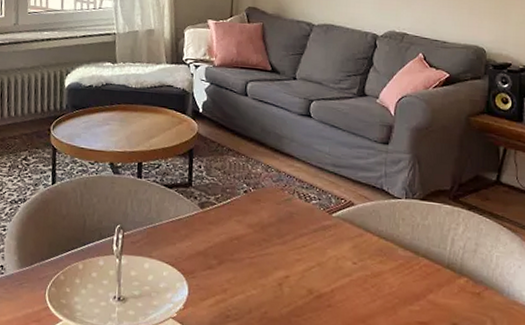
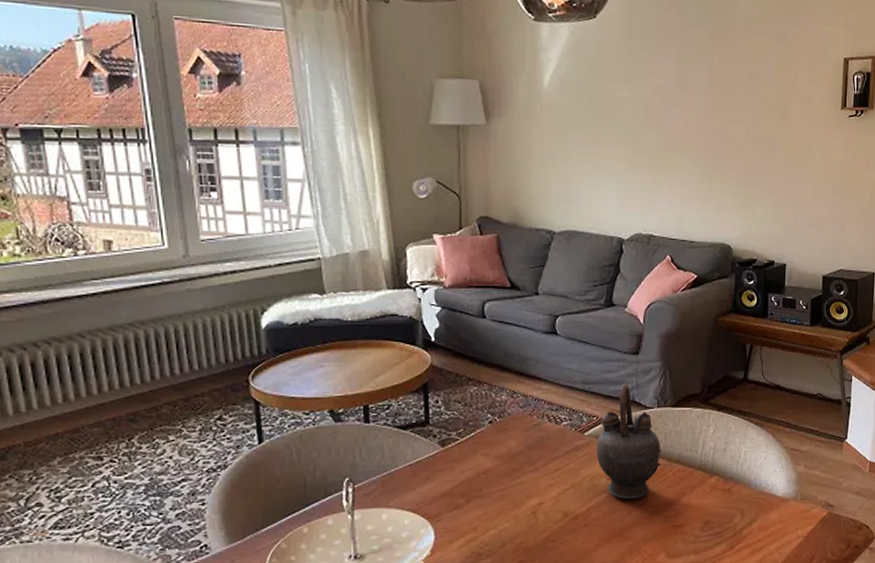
teapot: none [343,170,408,288] -> present [596,383,661,500]

